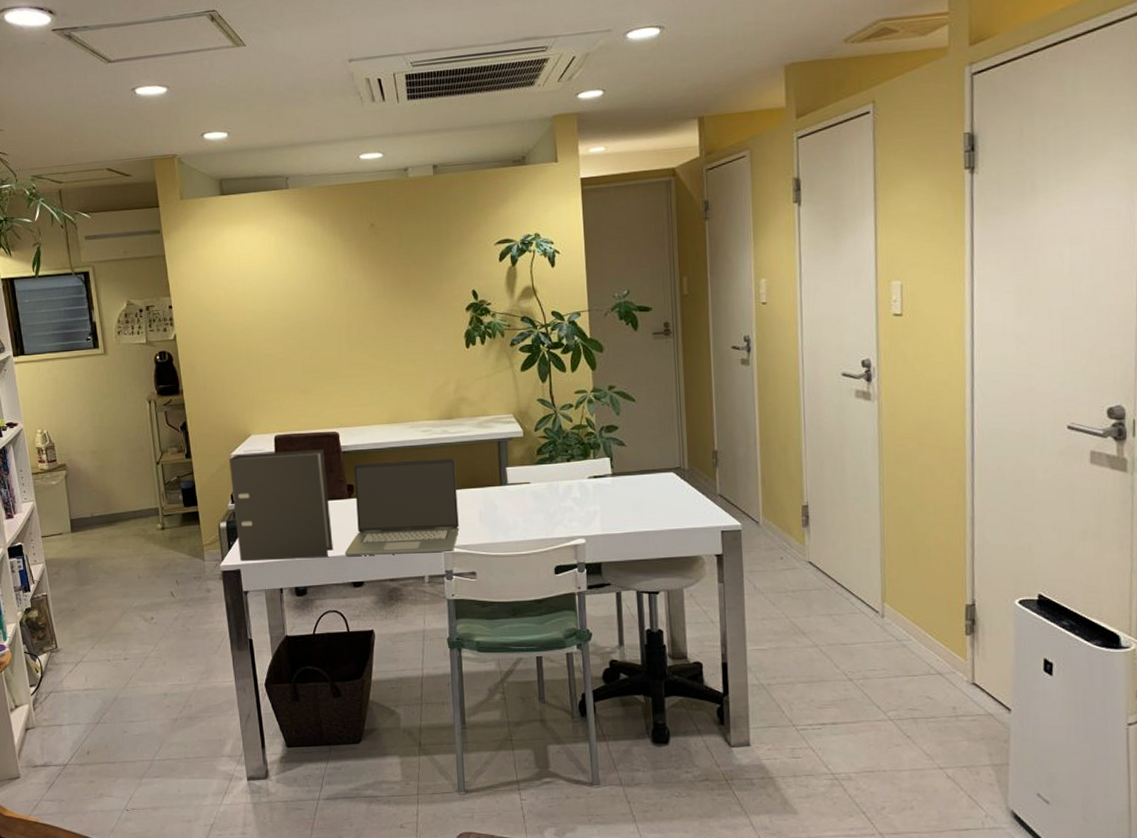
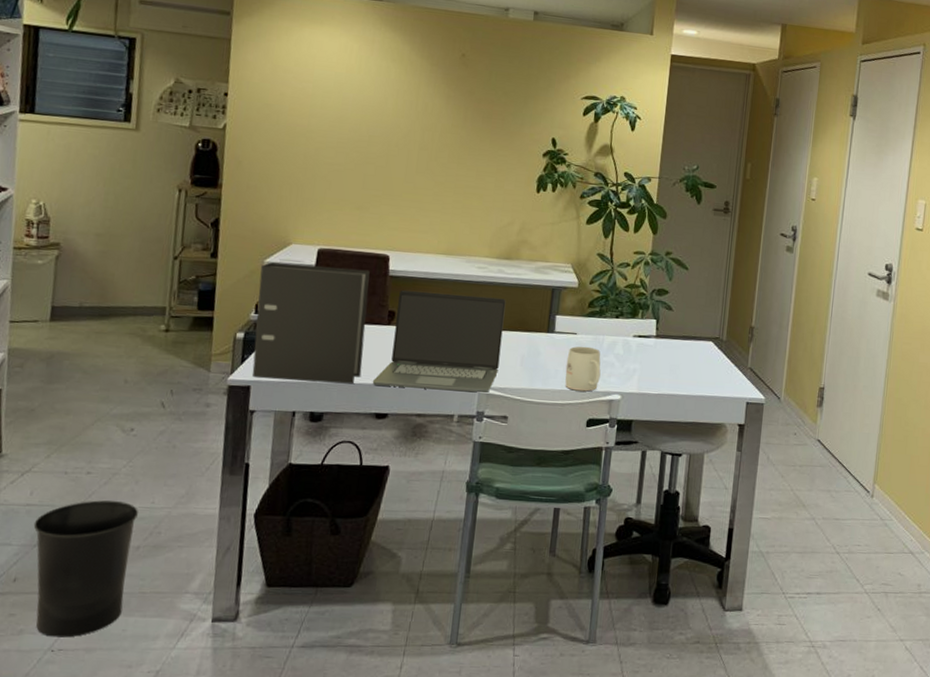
waste bin: none [93,681,174,799] -> present [33,500,139,638]
mug: none [524,494,561,540] -> present [565,346,601,392]

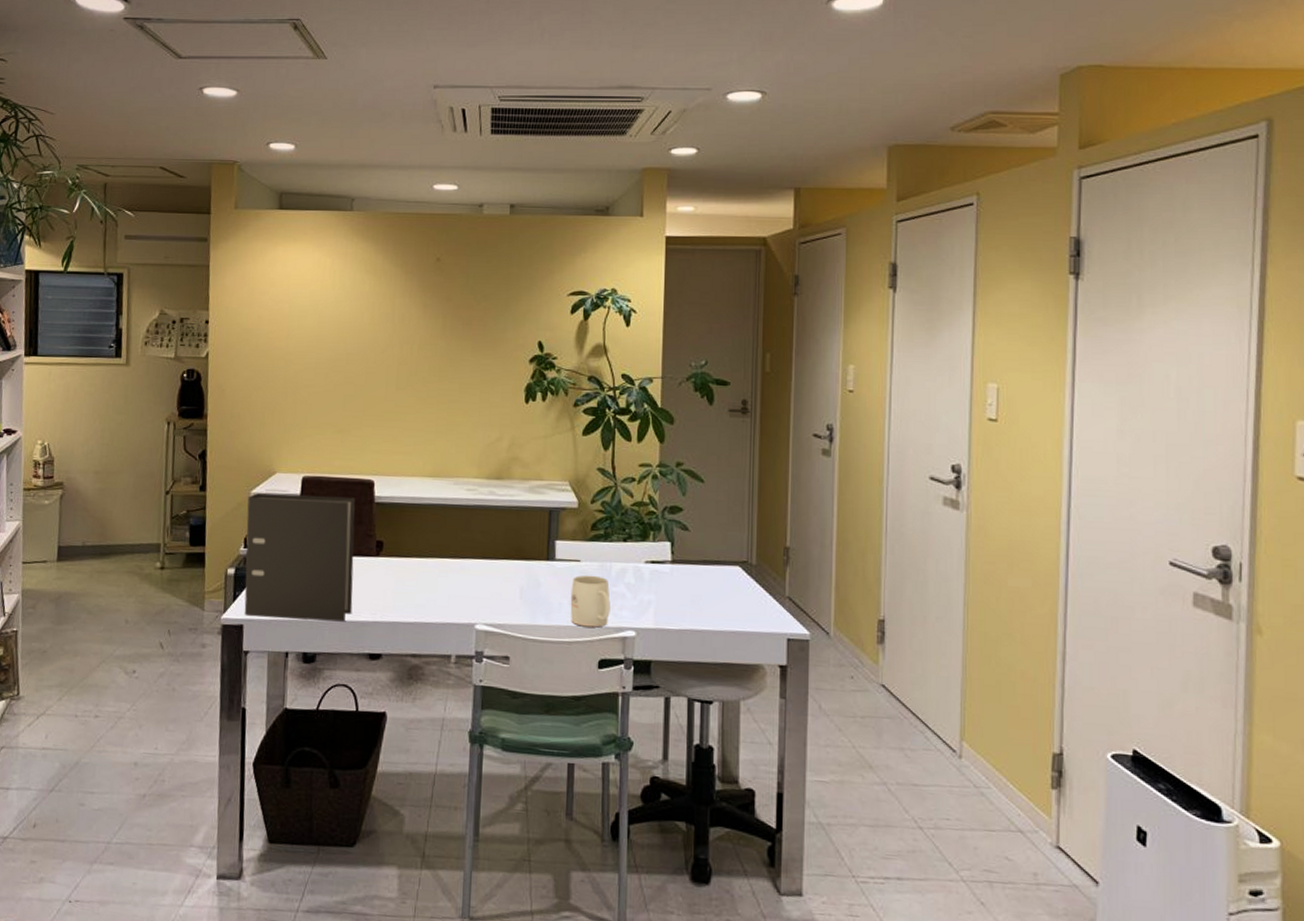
waste bin: present [33,500,139,638] -> none [49,745,144,888]
laptop: present [372,290,506,393] -> none [364,517,500,631]

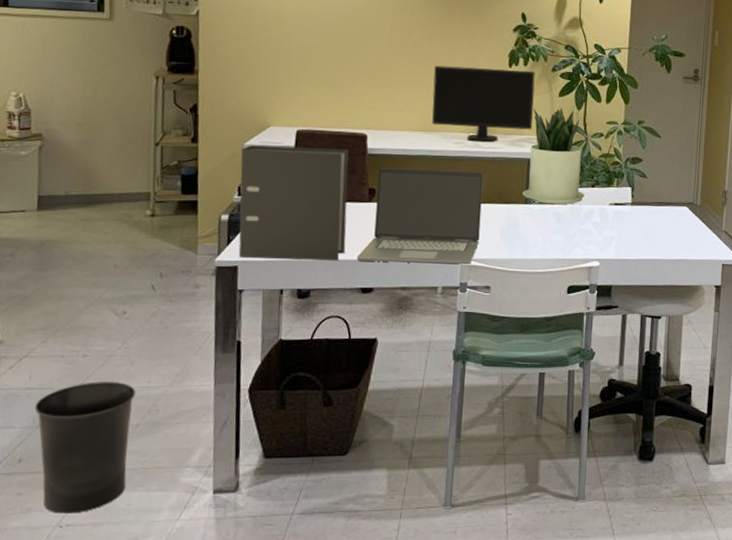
waste bin: none [49,745,144,888] -> present [34,382,136,514]
laptop: none [364,517,500,631] -> present [356,167,484,265]
monitor: none [442,403,555,489] -> present [432,65,535,142]
planter: none [543,447,615,562] -> present [522,107,584,205]
mug: present [570,575,611,628] -> none [544,215,579,260]

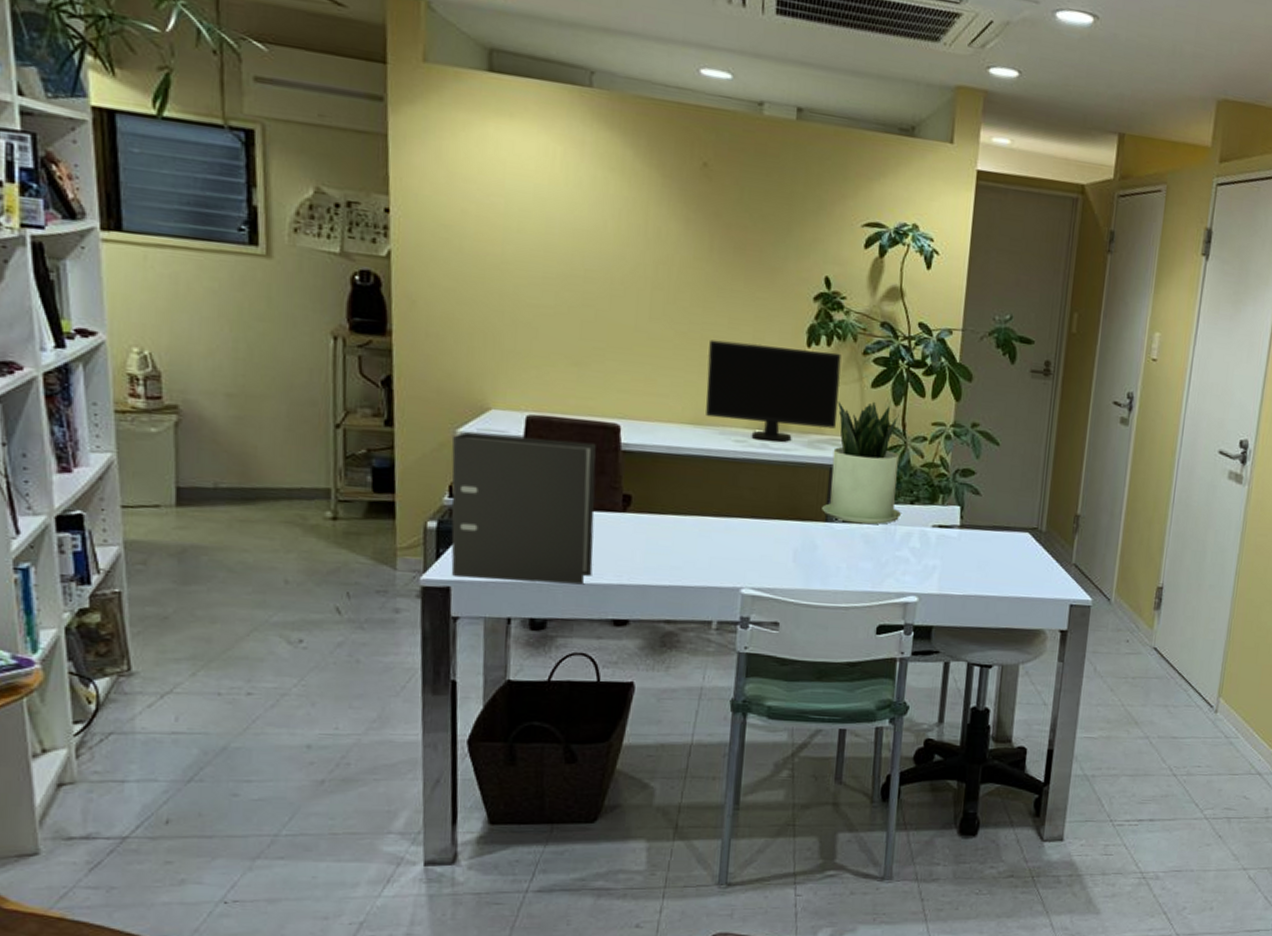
waste bin: present [34,382,136,514] -> none [184,726,320,887]
laptop: present [356,167,484,265] -> none [607,469,773,595]

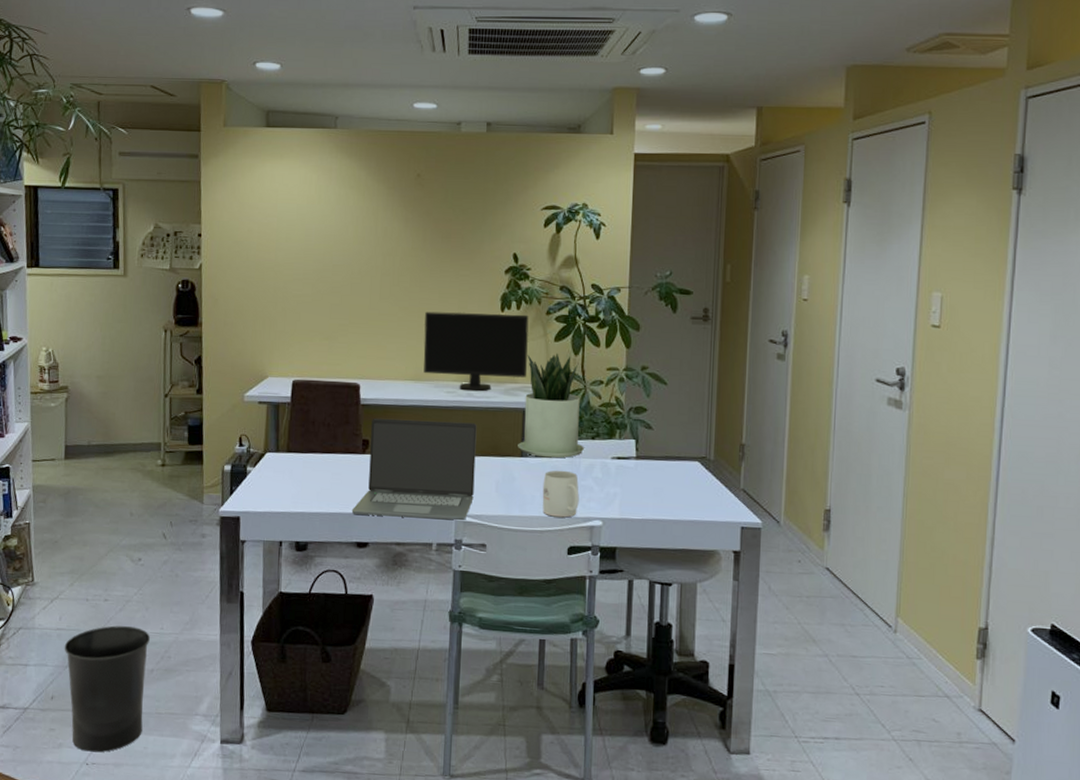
waste bin: none [184,726,320,887] -> present [64,625,151,753]
binder: present [451,432,596,585] -> none [240,396,343,514]
laptop: none [607,469,773,595] -> present [351,418,477,521]
mug: none [849,538,893,593] -> present [542,470,579,518]

